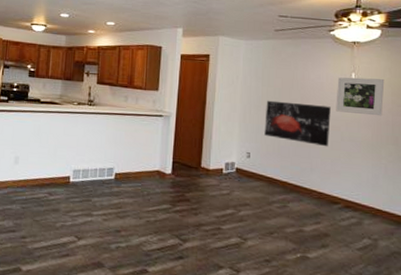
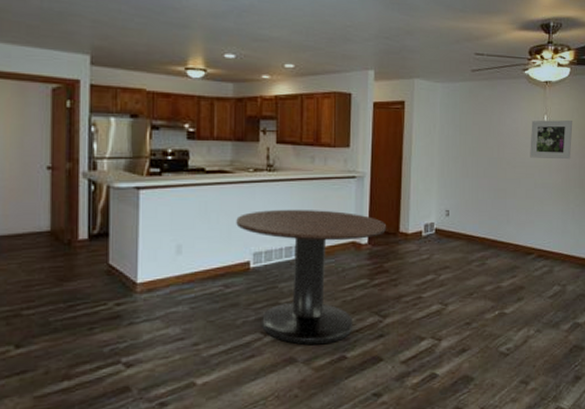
dining table: none [61,136,190,256] -> present [236,209,387,345]
wall art: present [264,100,331,147] -> none [463,150,525,197]

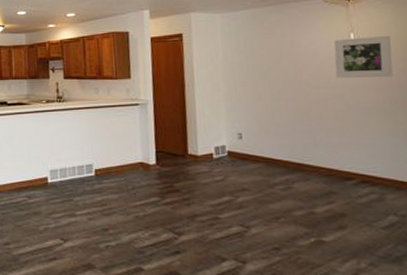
dining table: present [236,209,387,345] -> none [34,133,175,255]

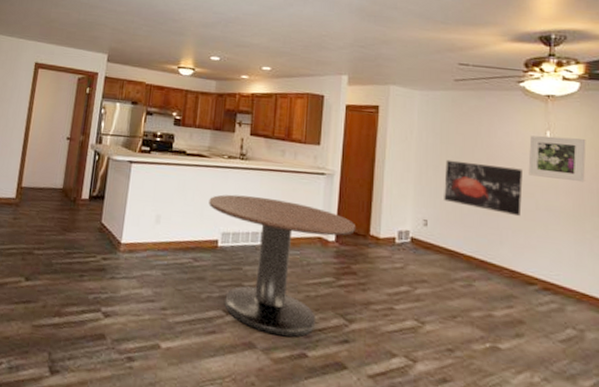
dining table: none [34,133,175,255] -> present [209,194,356,337]
wall art: none [253,73,333,118] -> present [444,159,523,217]

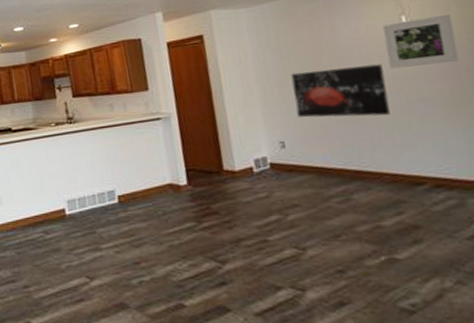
dining table: present [209,194,356,337] -> none [46,154,208,291]

